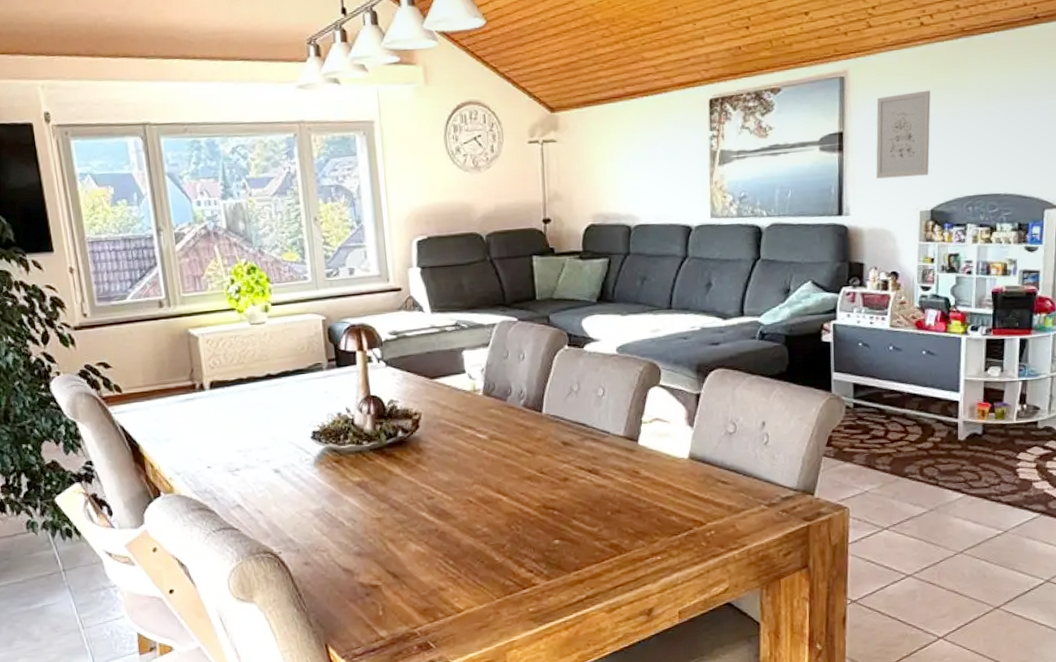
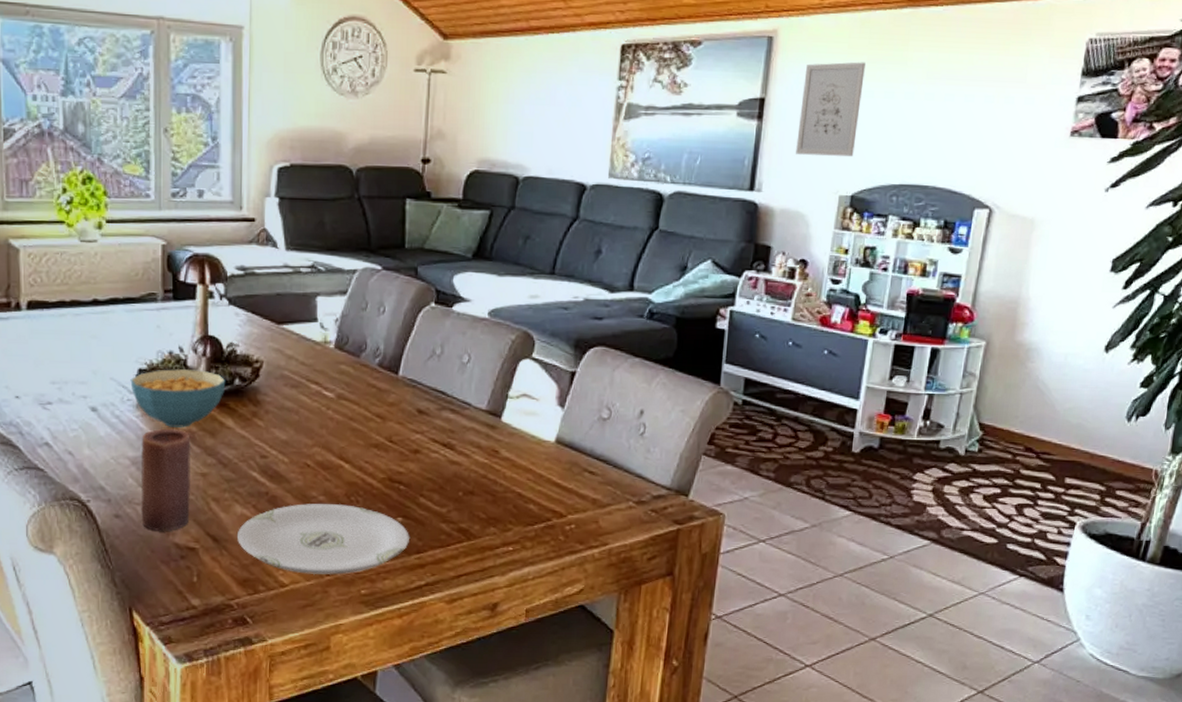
cereal bowl: none [306,426,391,480] -> present [130,368,226,427]
candle: none [321,481,371,574] -> present [141,429,190,531]
plate: none [414,533,568,599] -> present [238,503,411,575]

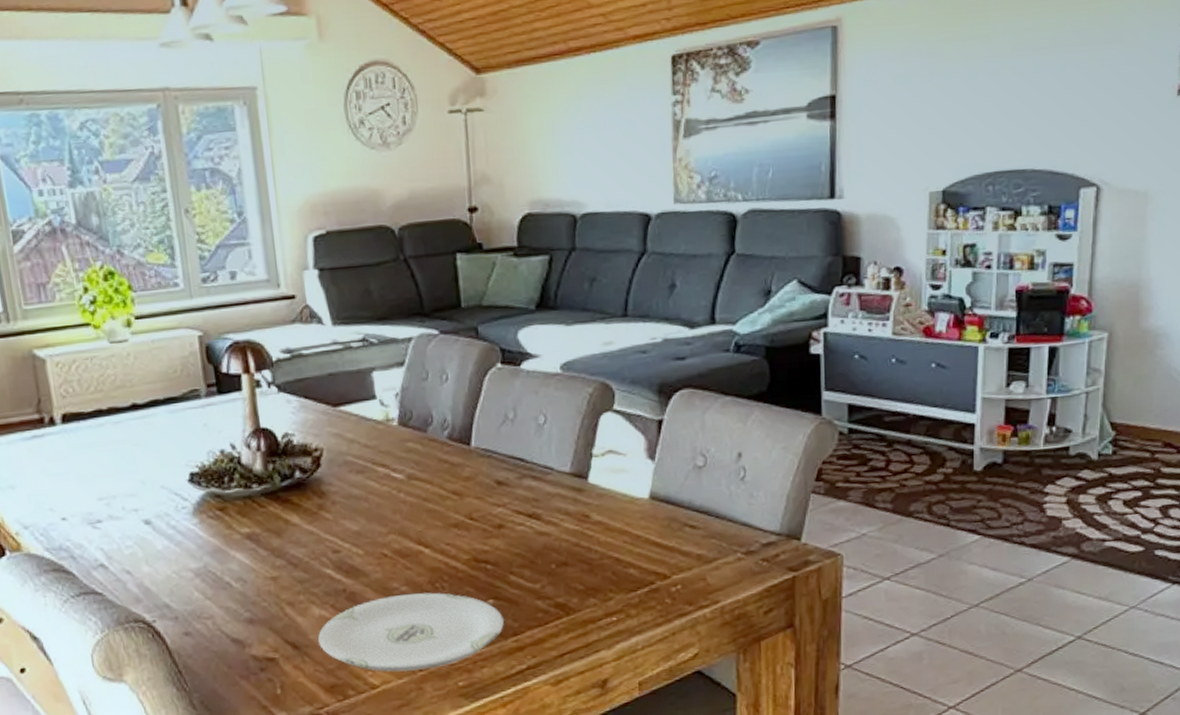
cereal bowl: present [130,368,226,427] -> none [182,466,286,532]
candle: present [141,429,190,531] -> none [202,533,265,645]
wall art: present [796,62,866,157] -> none [876,41,943,153]

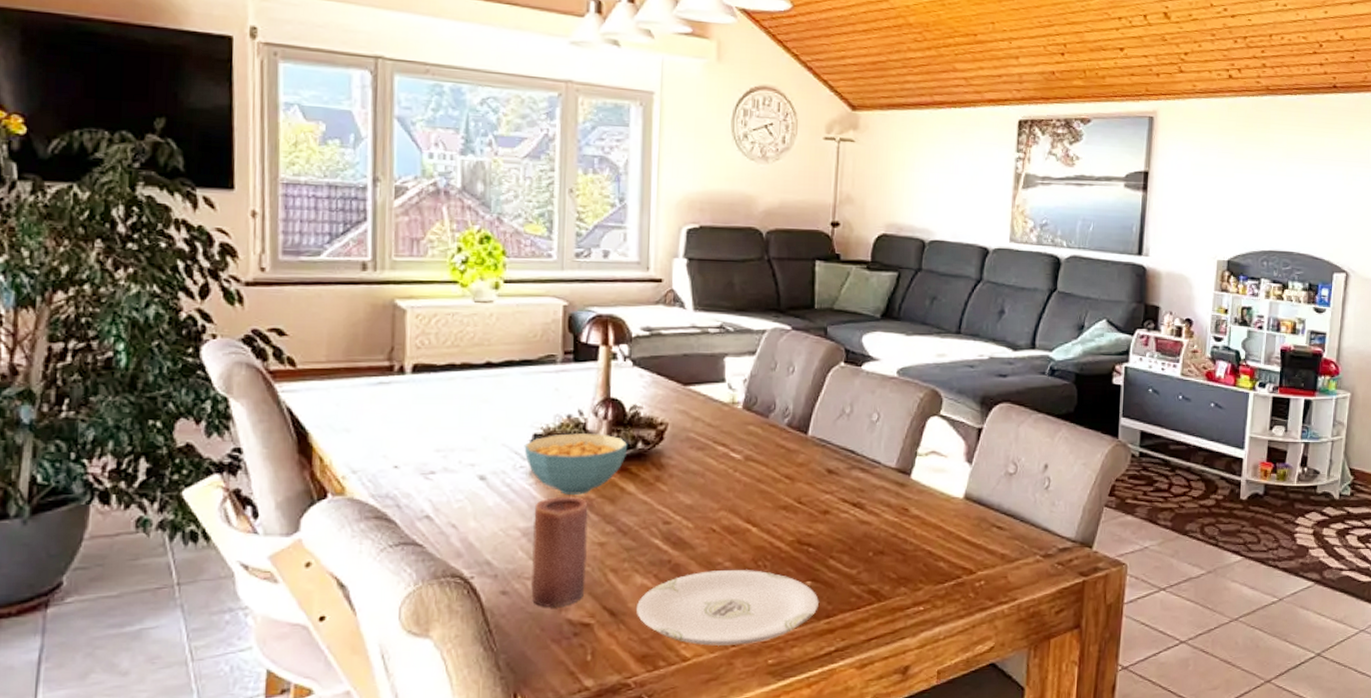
cereal bowl: none [182,466,286,532] -> present [524,432,628,495]
candle: none [202,533,265,645] -> present [531,497,588,607]

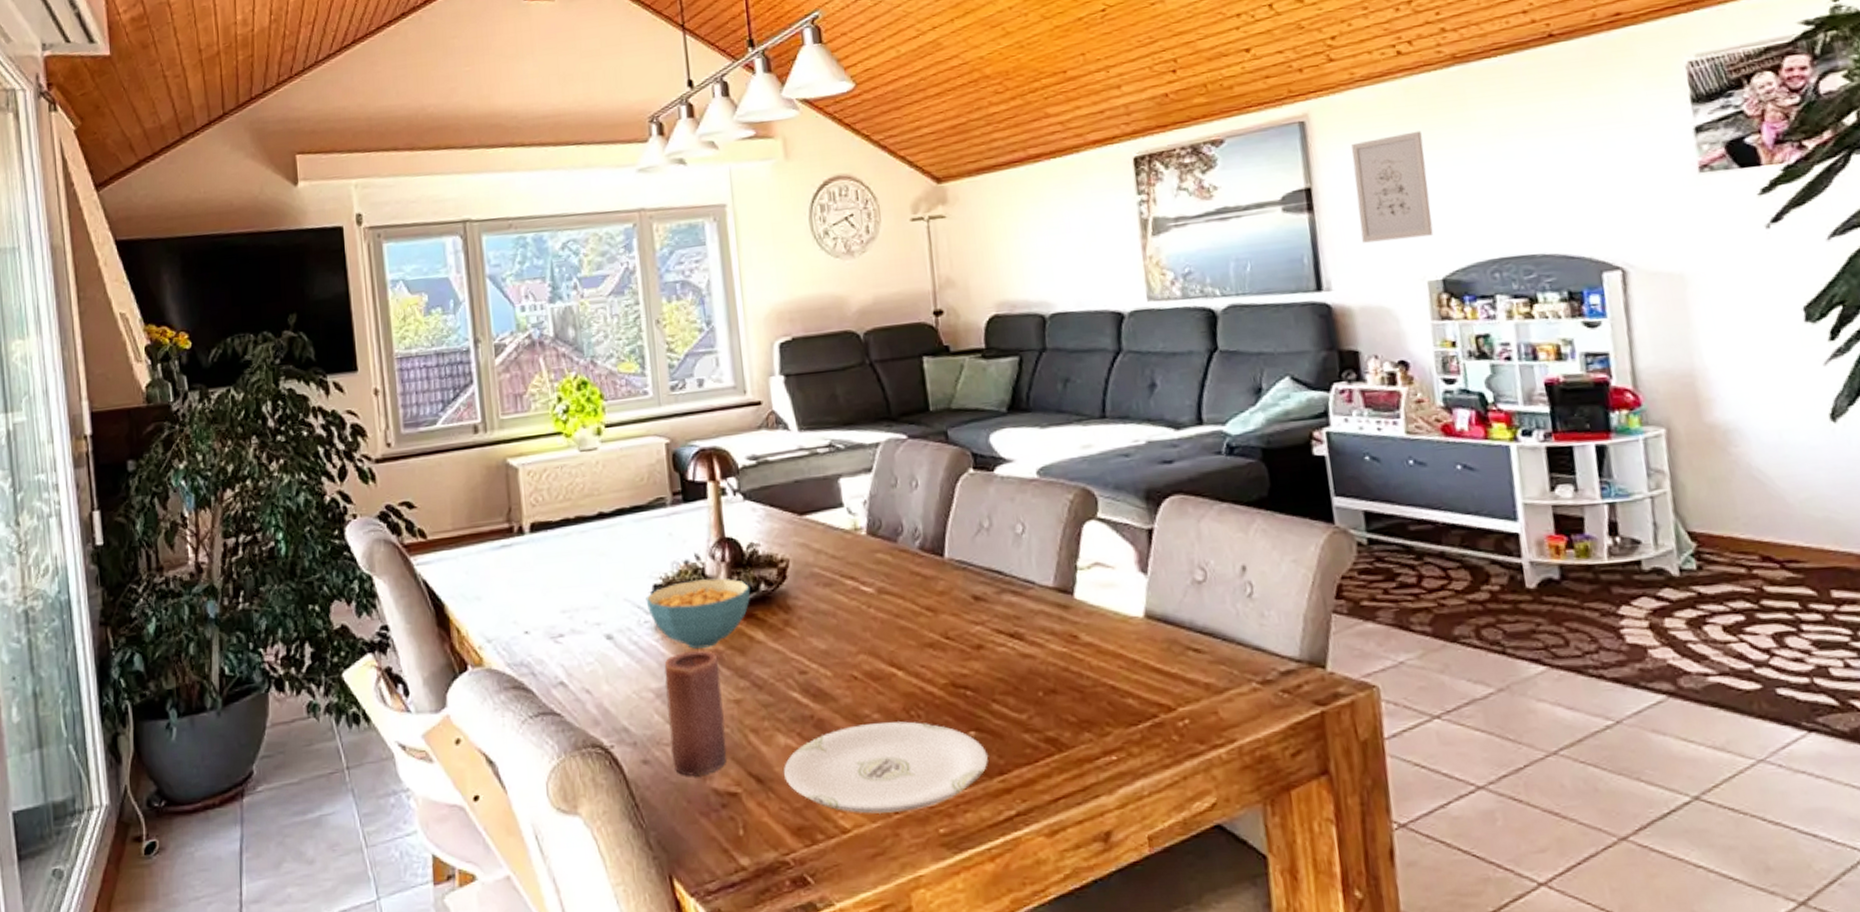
wall art: none [1178,141,1234,225] -> present [1351,131,1434,243]

